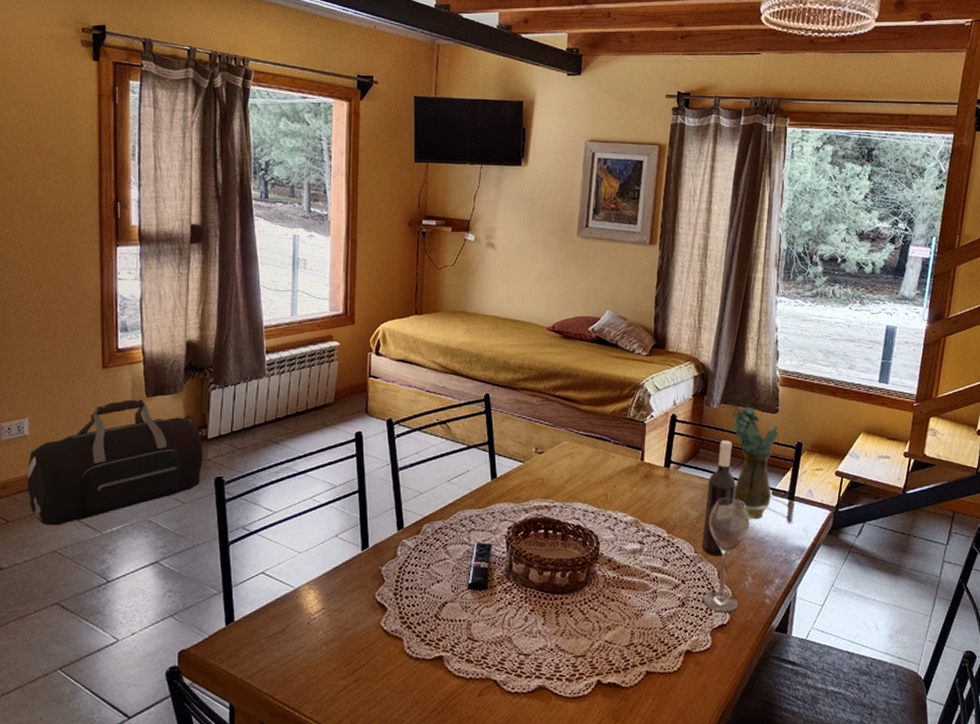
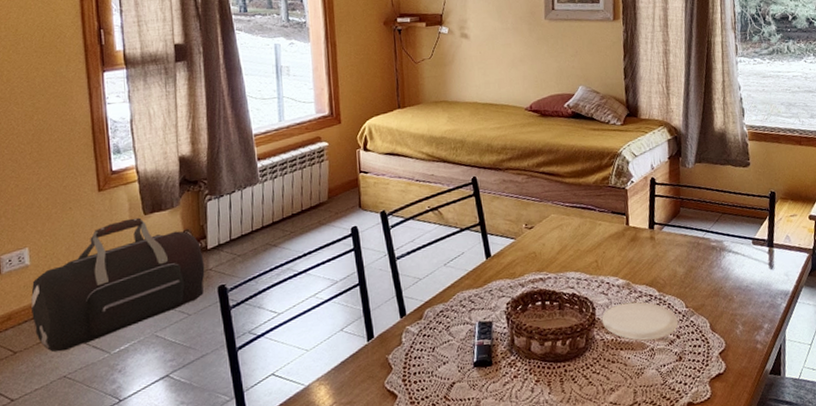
plate: none [605,541,685,583] -> present [601,301,679,342]
wine bottle: present [701,440,736,557] -> none [691,197,718,309]
wineglass: present [703,497,750,613] -> none [695,251,735,363]
vase: present [731,402,778,519] -> none [706,159,752,270]

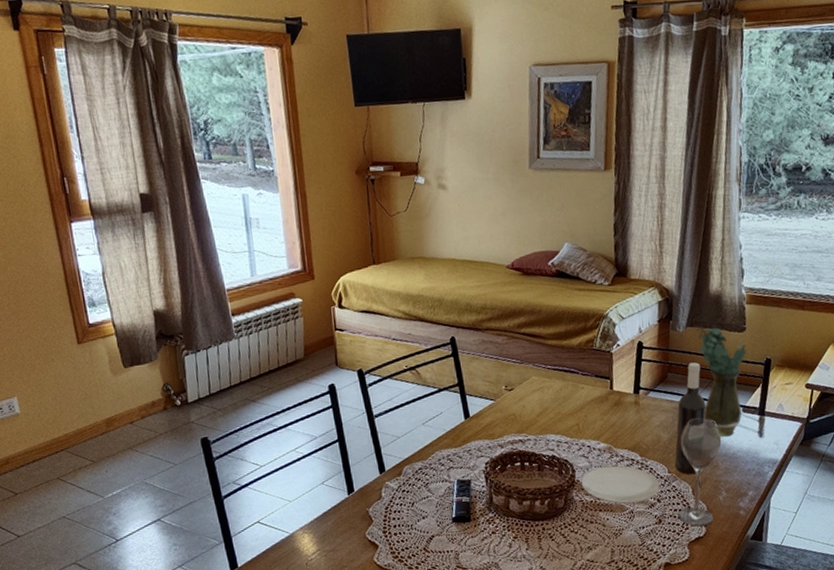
duffel bag: present [30,217,205,352] -> none [24,370,188,495]
wine bottle: none [691,197,718,309] -> present [674,362,706,475]
wineglass: none [695,251,735,363] -> present [678,417,722,526]
vase: none [706,159,752,270] -> present [698,323,747,437]

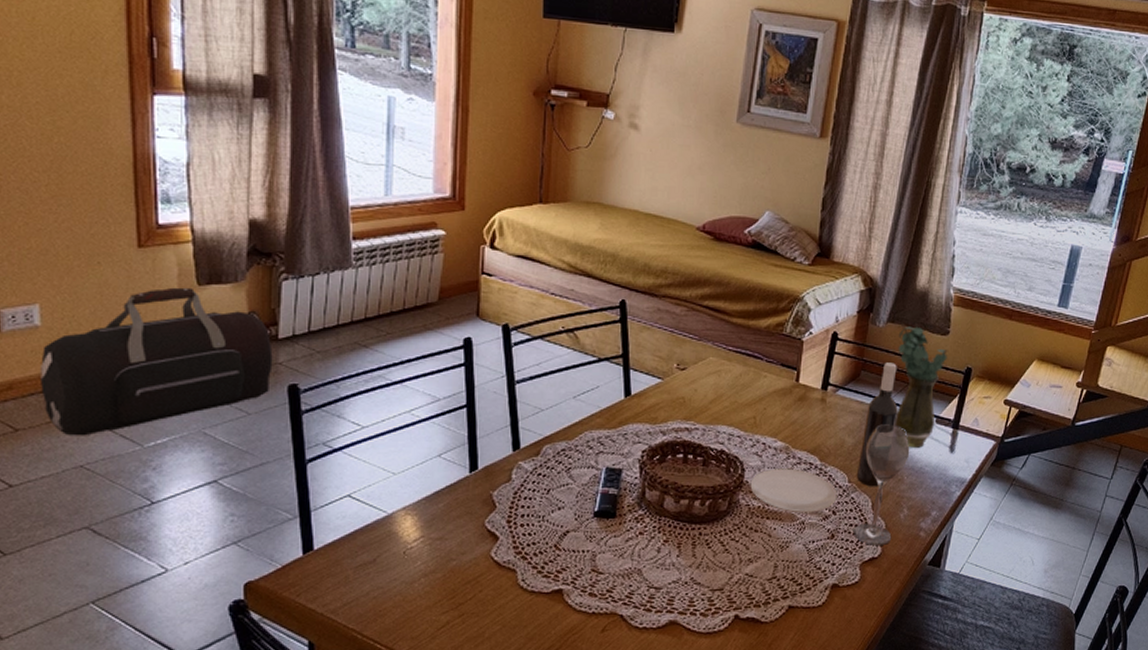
duffel bag: none [24,370,188,495] -> present [39,287,273,436]

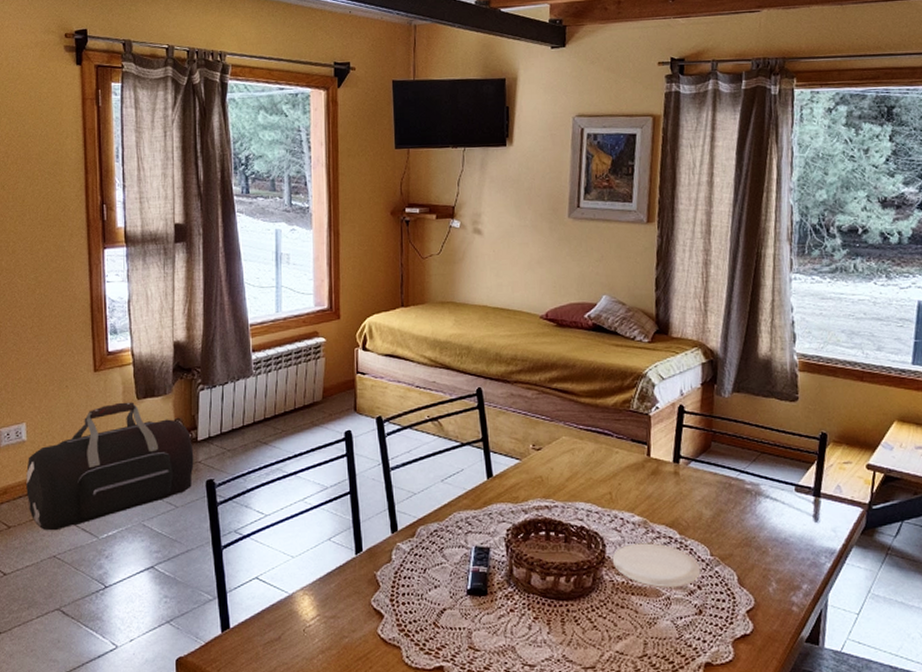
wineglass: present [854,424,910,545] -> none [722,495,772,621]
wine bottle: present [856,362,898,487] -> none [717,432,754,560]
vase: present [895,322,948,448] -> none [745,390,799,518]

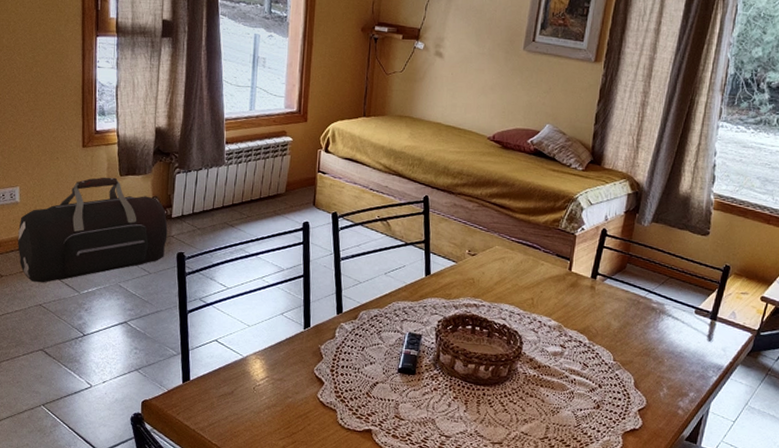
plate: present [612,543,701,589] -> none [527,343,603,385]

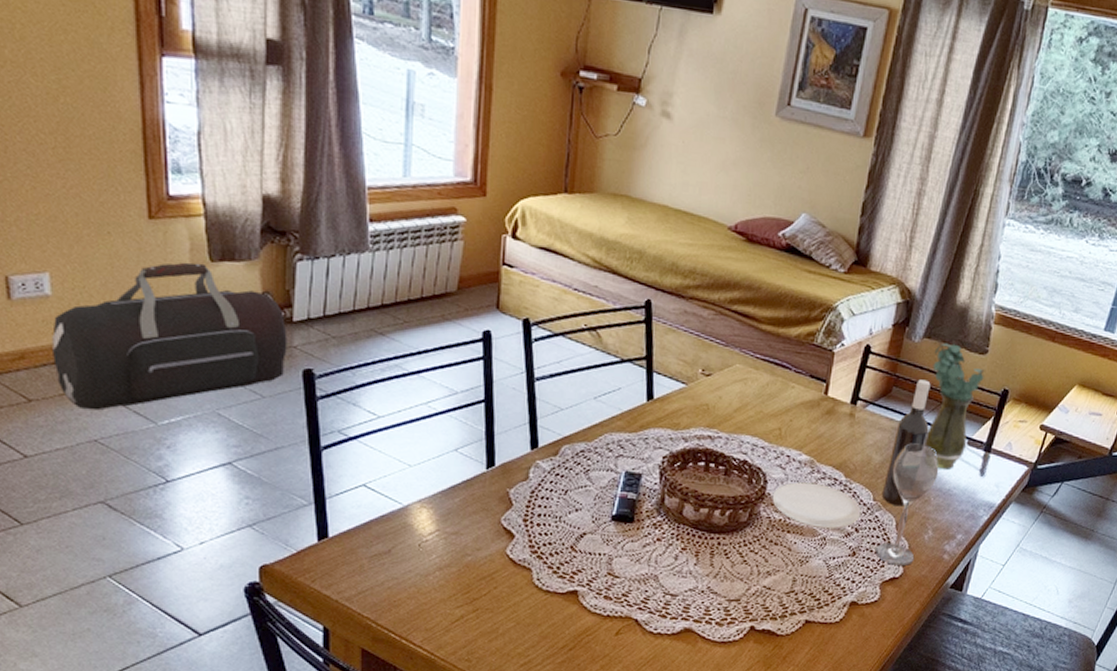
plate: none [527,343,603,385] -> present [772,482,861,530]
wineglass: none [617,311,670,419] -> present [876,443,939,566]
wine bottle: none [620,257,660,367] -> present [881,379,931,507]
vase: none [657,222,707,335] -> present [924,338,985,469]

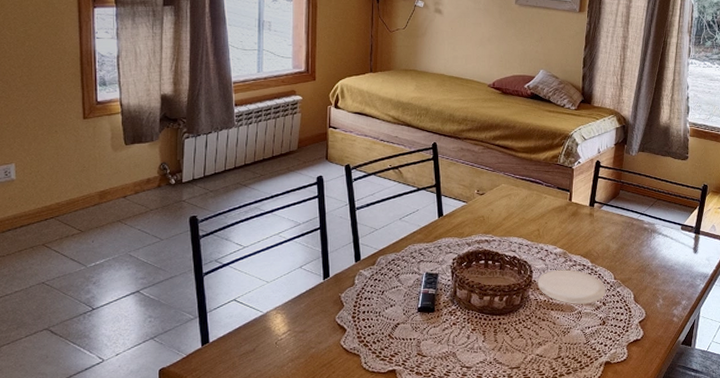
duffel bag: present [50,262,287,411] -> none [14,147,179,260]
wineglass: present [876,443,939,566] -> none [621,232,662,329]
wine bottle: present [881,379,931,507] -> none [620,183,651,283]
vase: present [924,338,985,469] -> none [648,151,688,250]

